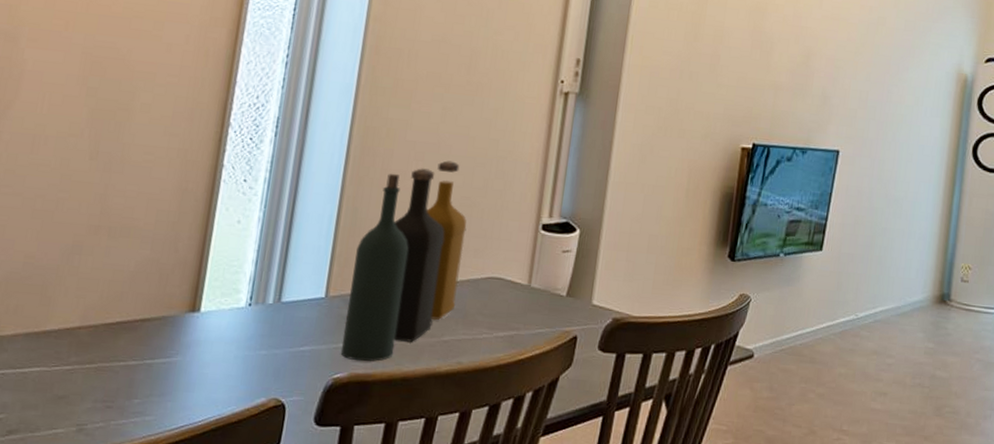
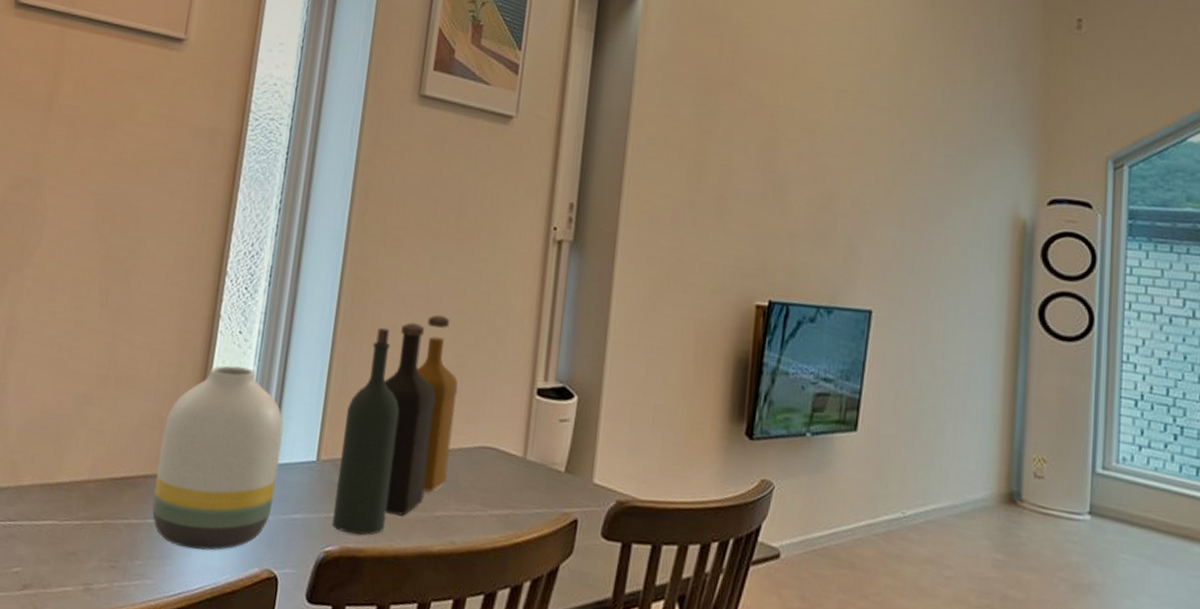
vase: none [151,212,291,386] -> present [152,365,284,551]

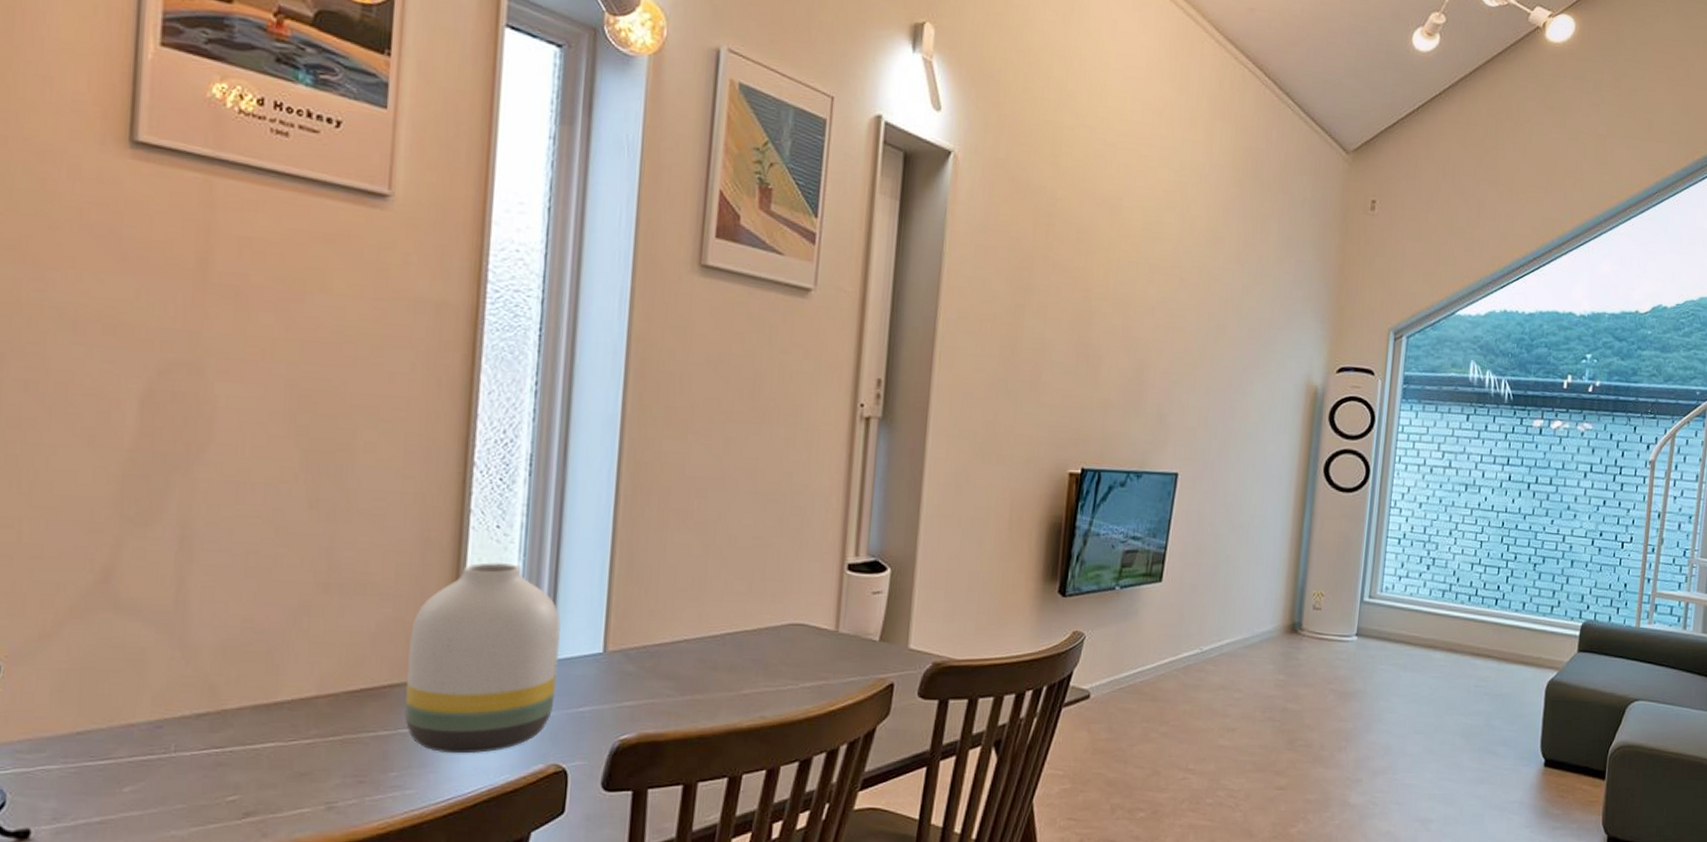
bottle: present [331,315,458,535] -> none [626,497,762,721]

